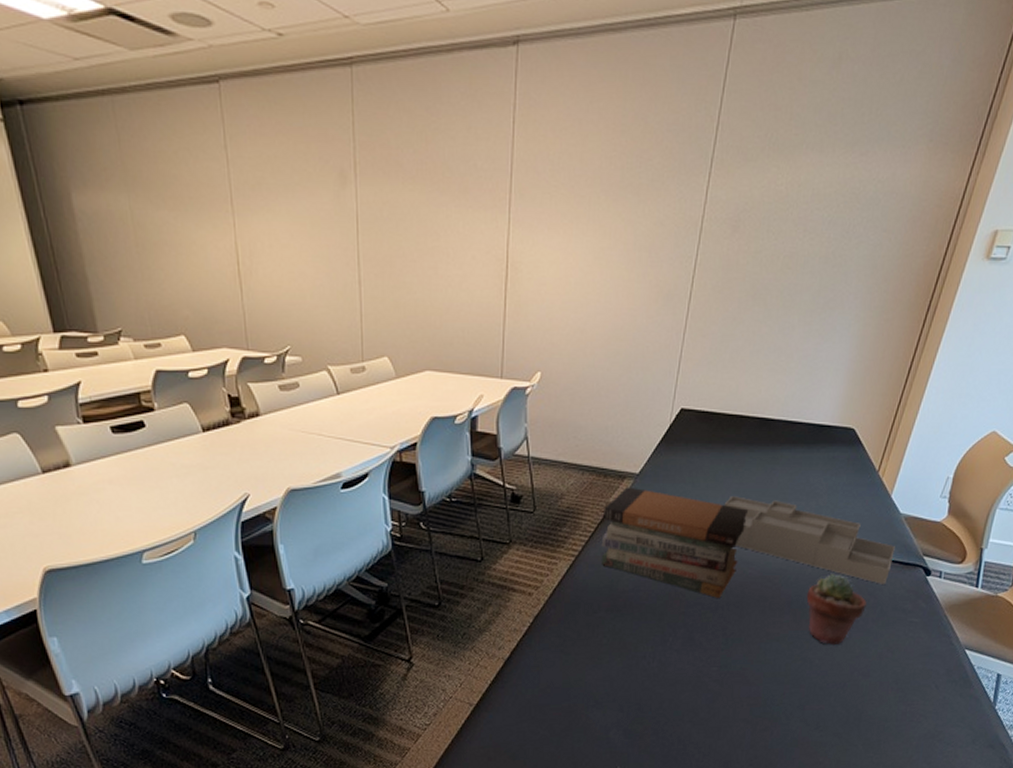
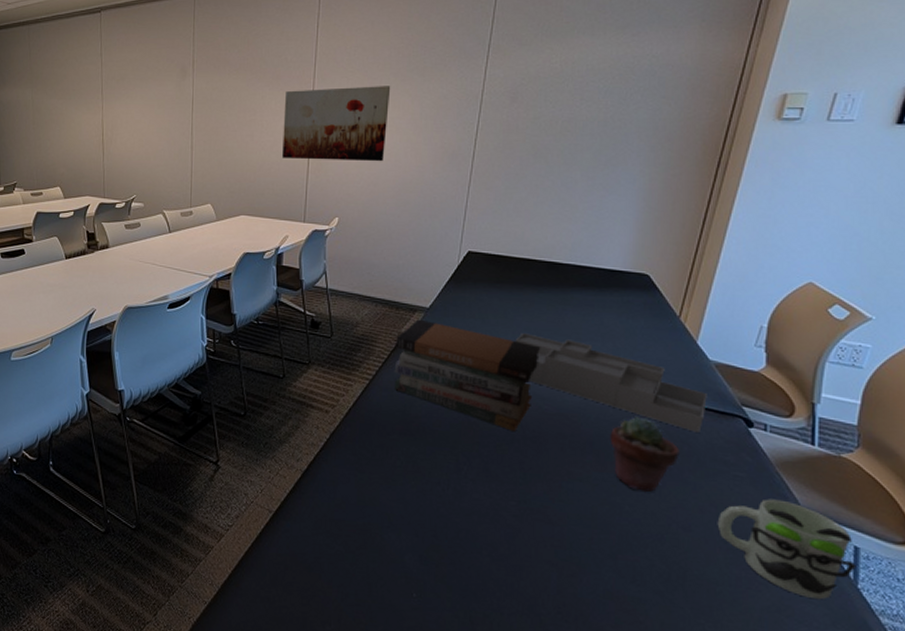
wall art: none [474,206,601,304] -> present [282,86,391,162]
mug: none [891,639,997,723] -> present [717,499,857,600]

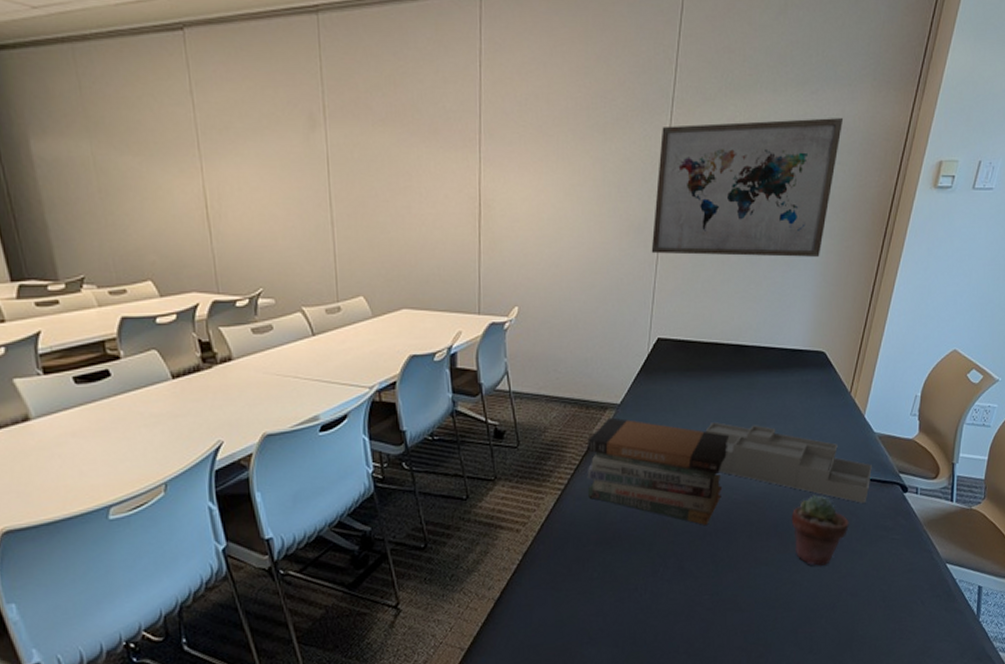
wall art: present [282,86,391,162] -> none [446,145,569,238]
wall art: none [464,57,669,183] -> present [651,118,844,257]
mug: present [717,499,857,600] -> none [878,555,979,638]

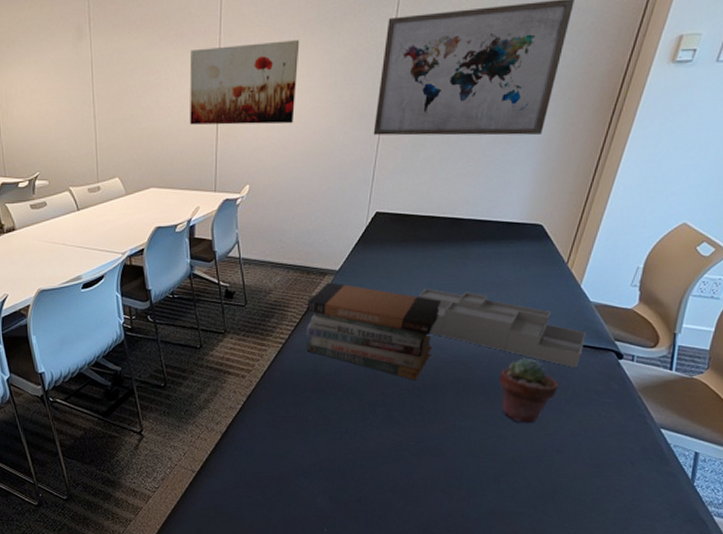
wall art: none [446,145,569,238] -> present [189,40,300,125]

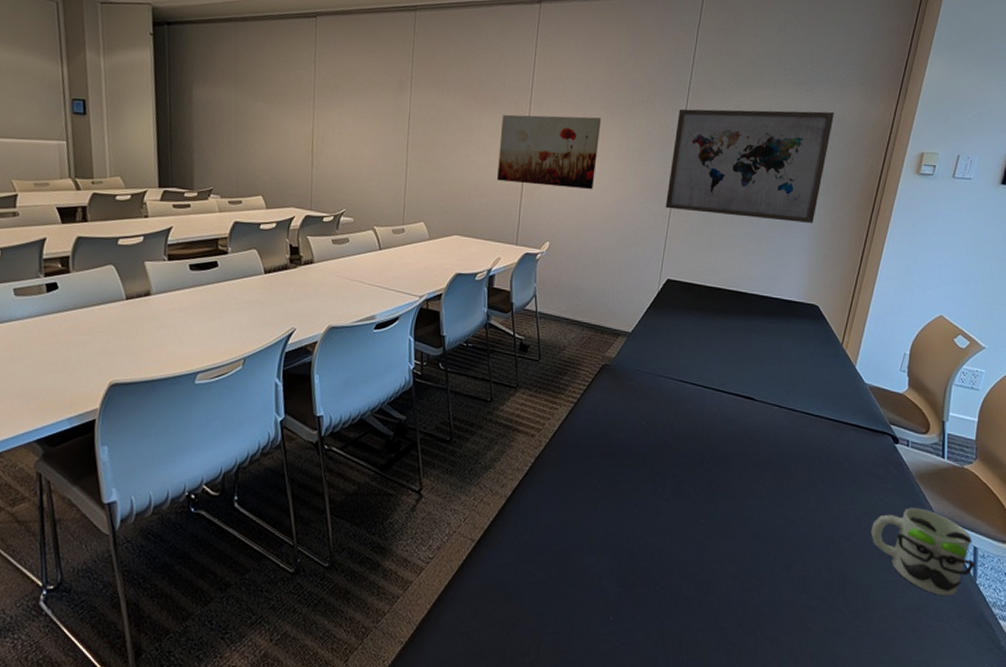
book stack: present [305,282,442,380] -> none [597,343,729,451]
desk organizer: present [418,289,586,367] -> none [706,358,863,449]
potted succulent: present [499,358,560,424] -> none [785,436,843,506]
mug: none [585,419,695,498] -> present [871,507,976,597]

